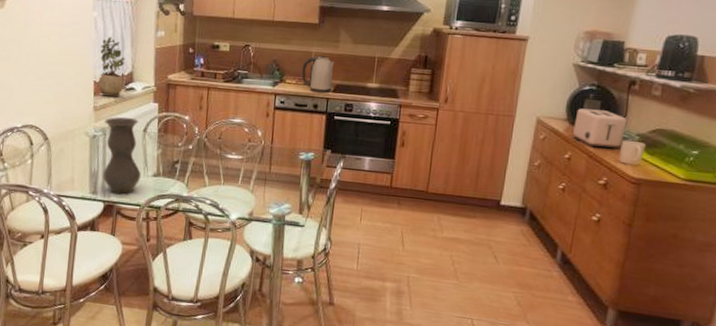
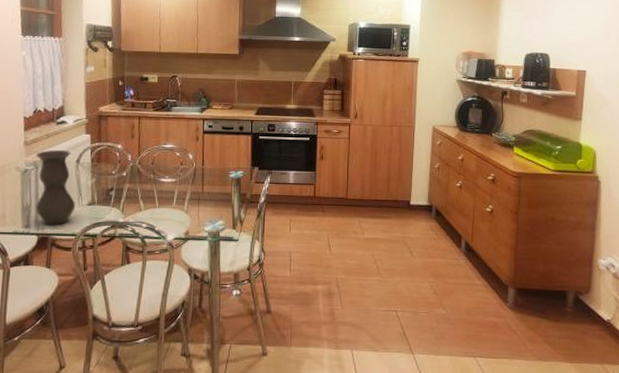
potted plant: present [98,36,126,97] -> none [28,73,56,131]
kettle: present [301,56,335,94] -> none [226,83,256,116]
toaster: present [573,108,626,150] -> none [463,116,504,149]
mug: present [618,139,647,165] -> none [501,140,522,161]

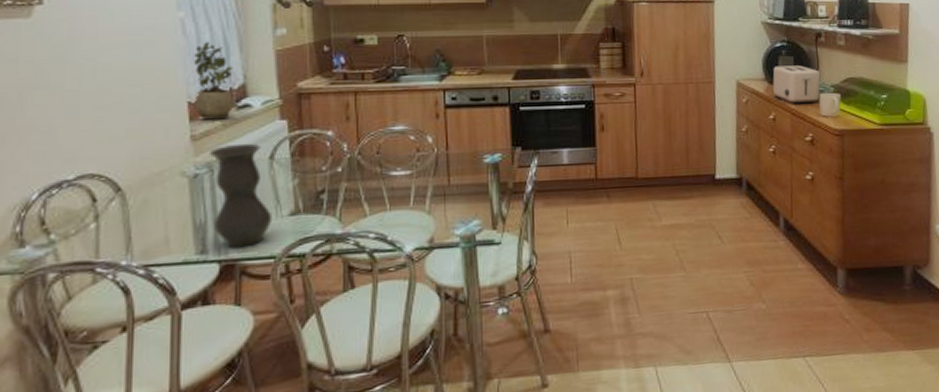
potted plant: none [28,73,56,131] -> present [194,41,235,120]
toaster: none [463,116,504,149] -> present [772,65,820,104]
mug: none [501,140,522,161] -> present [818,92,842,117]

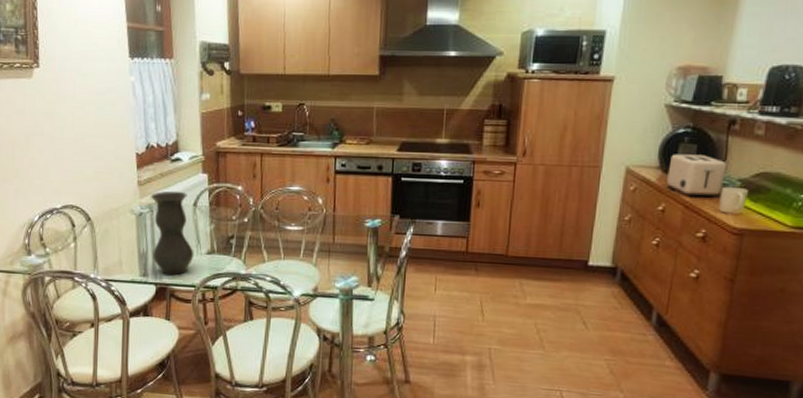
potted plant: present [194,41,235,120] -> none [141,102,169,170]

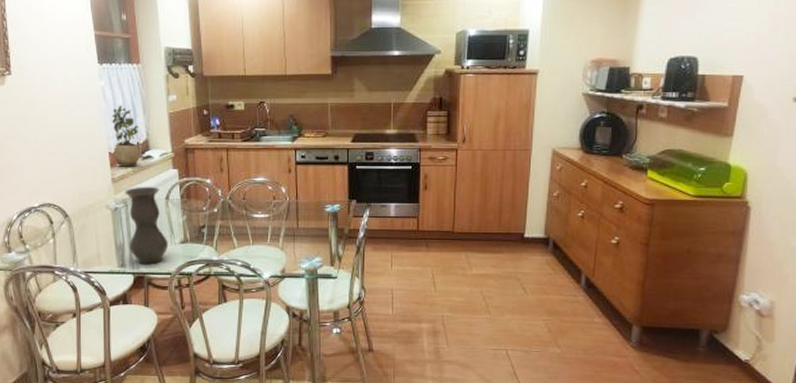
potted plant: none [141,102,169,170] -> present [112,105,141,167]
toaster: present [667,154,726,198] -> none [588,136,637,173]
mug: present [717,186,750,214] -> none [631,163,657,187]

